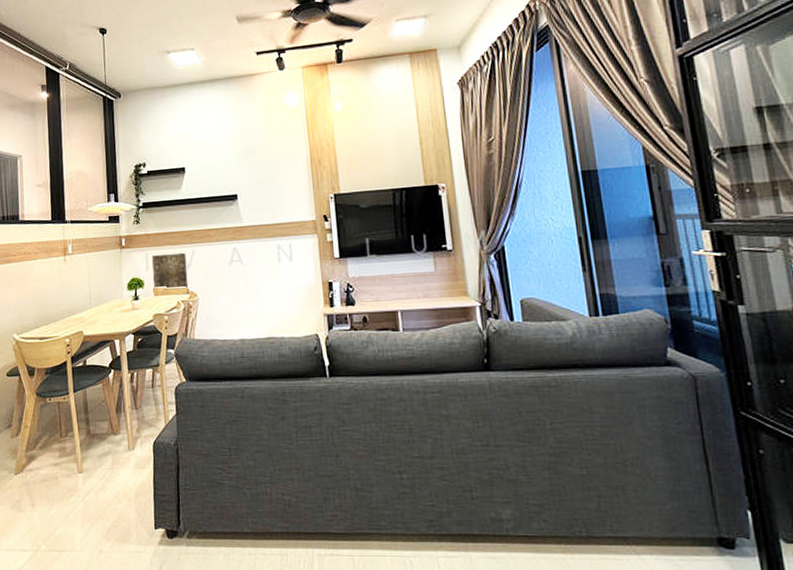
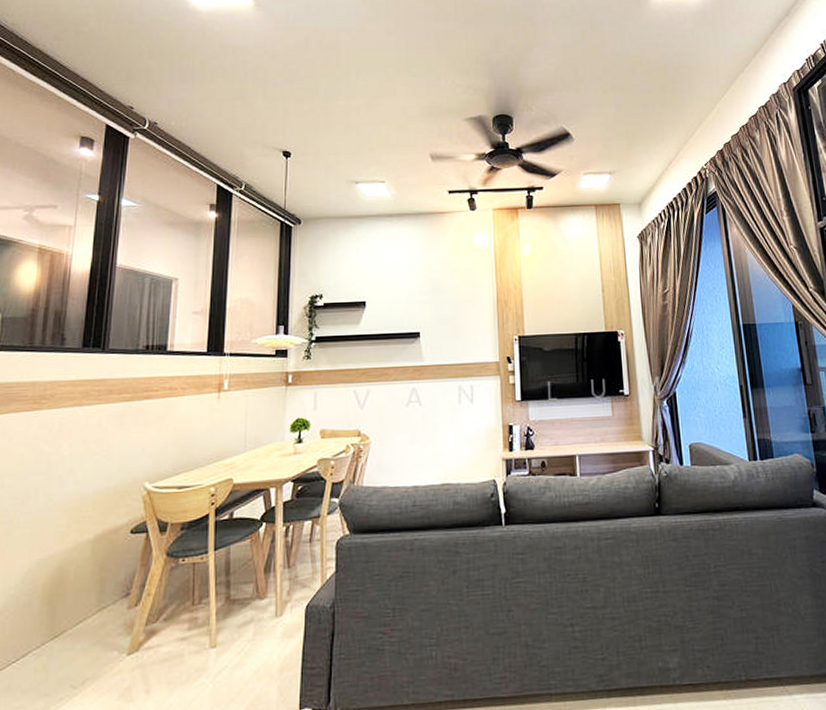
wall art: present [152,252,189,290] -> none [320,391,360,432]

